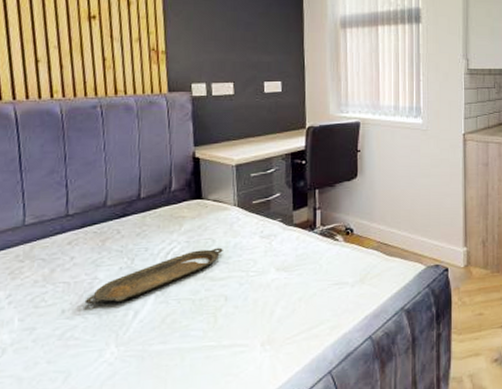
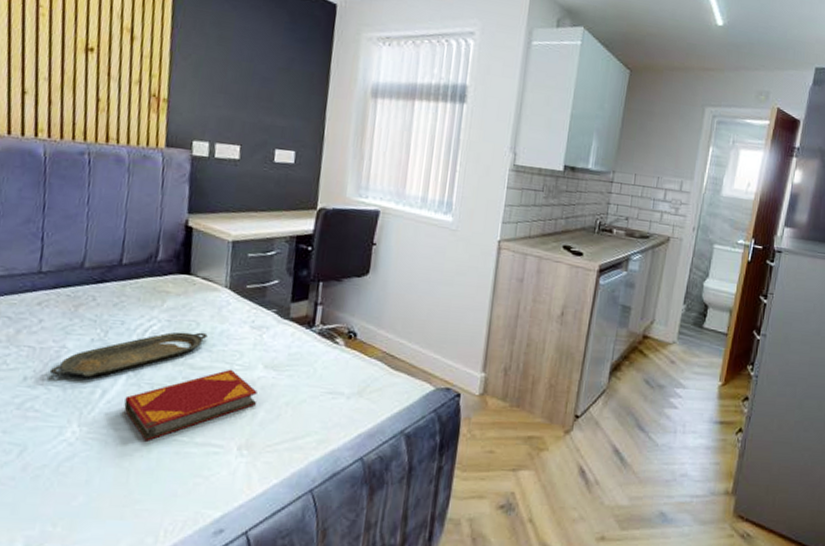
hardback book: none [155,276,274,351] -> present [124,369,258,442]

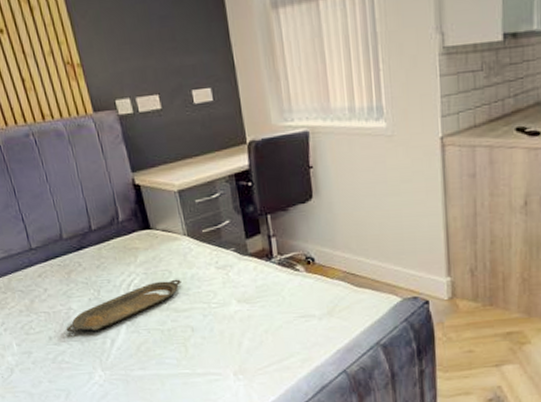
hardback book: present [124,369,258,442] -> none [131,307,240,377]

